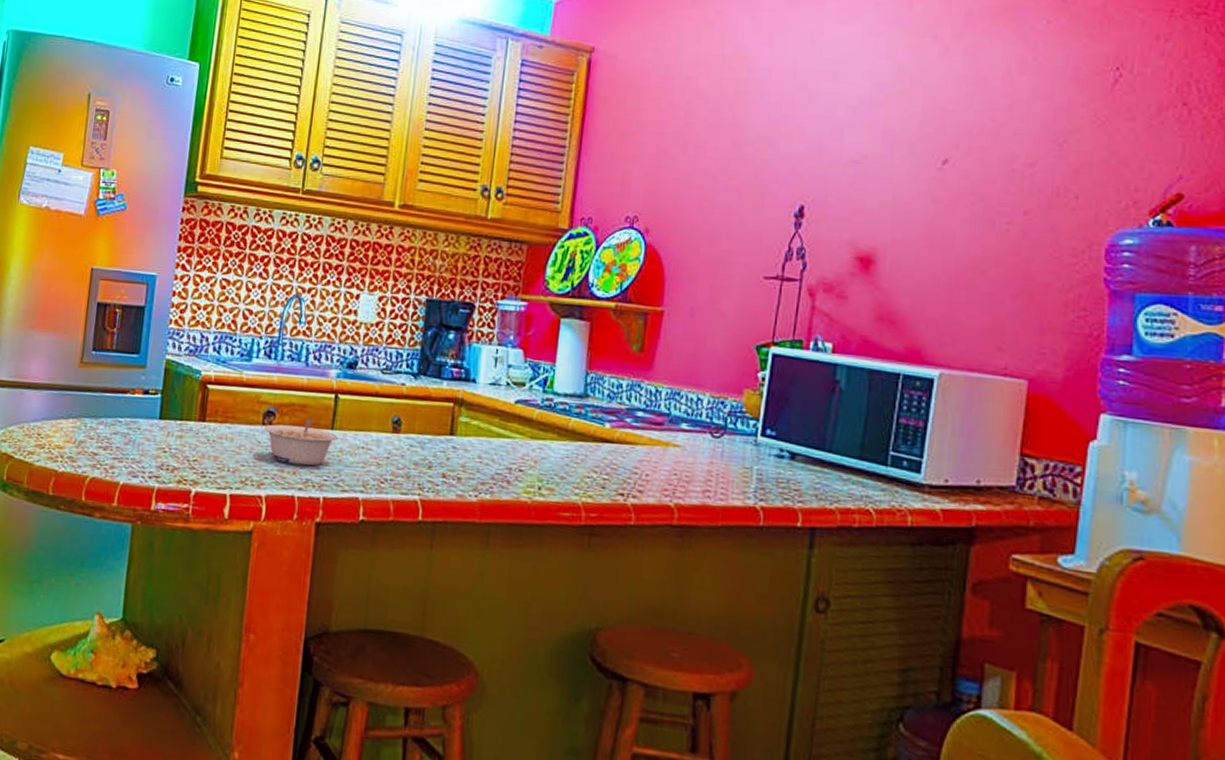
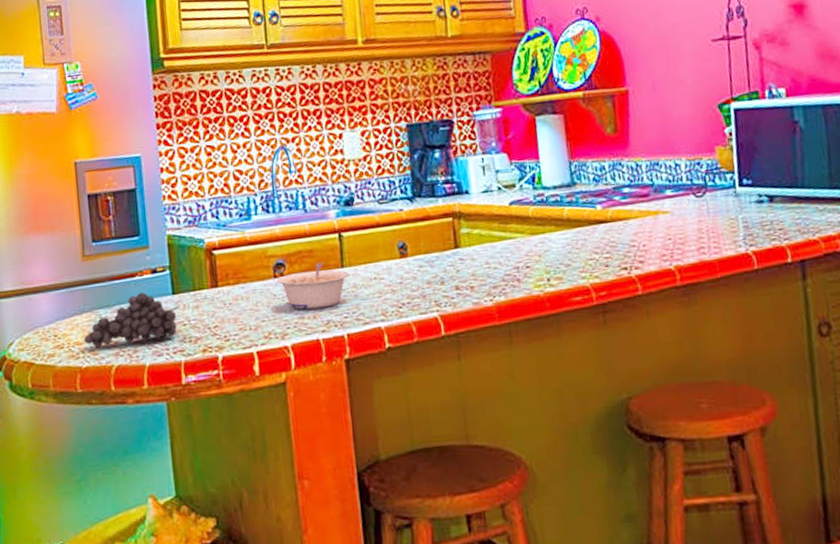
fruit: none [64,410,165,460] -> present [83,292,180,347]

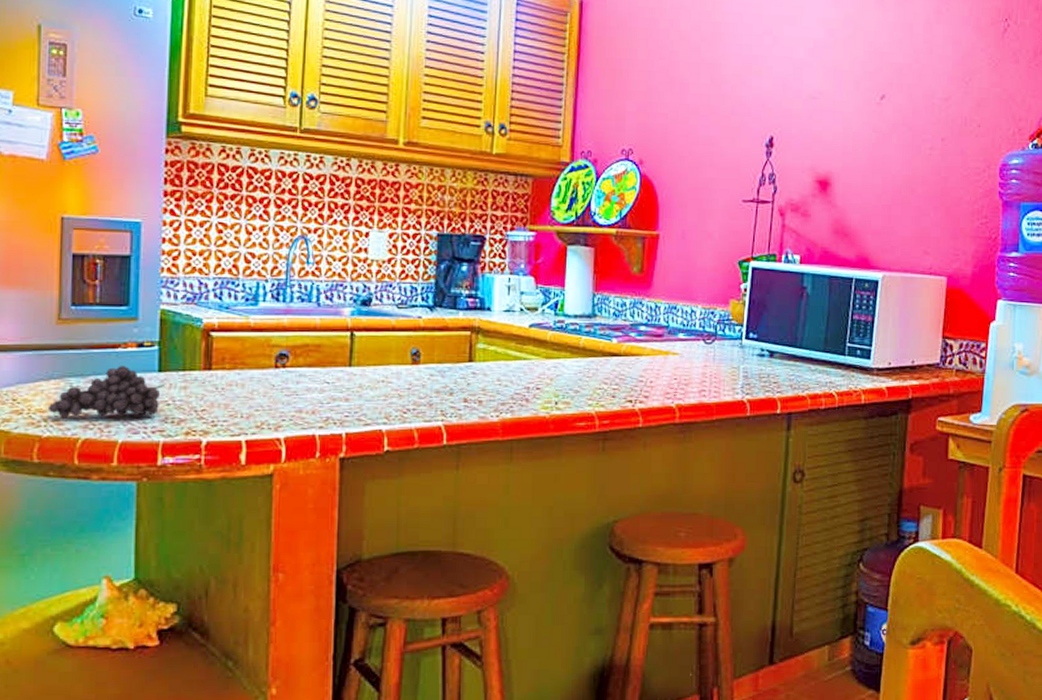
legume: present [277,262,349,310] -> none [278,358,356,404]

